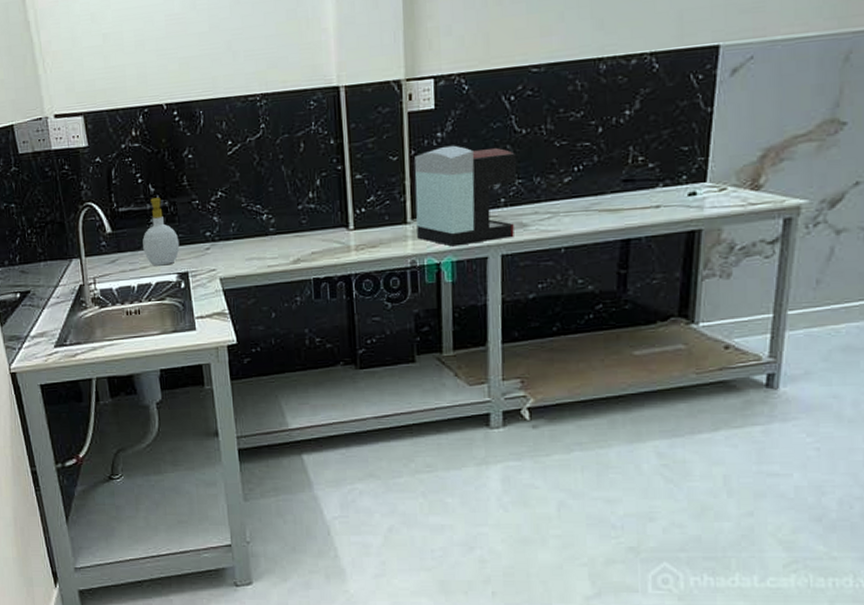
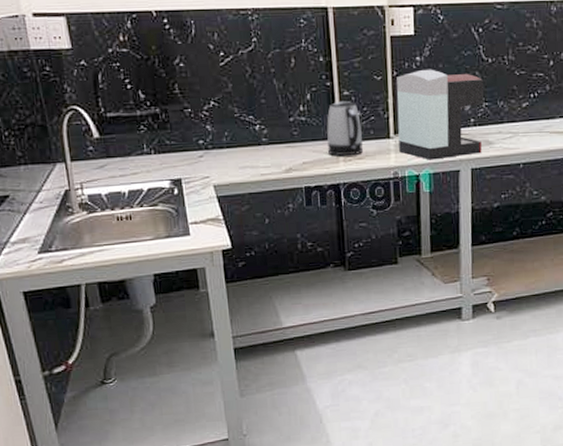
soap bottle: present [143,197,180,266] -> none [133,104,172,172]
kettle: none [337,185,376,245] -> present [327,101,363,156]

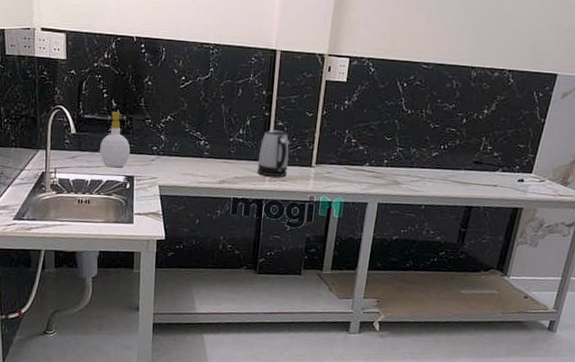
soap bottle: none [133,104,172,172] -> present [100,111,131,168]
coffee maker: present [396,69,484,160] -> none [318,112,401,191]

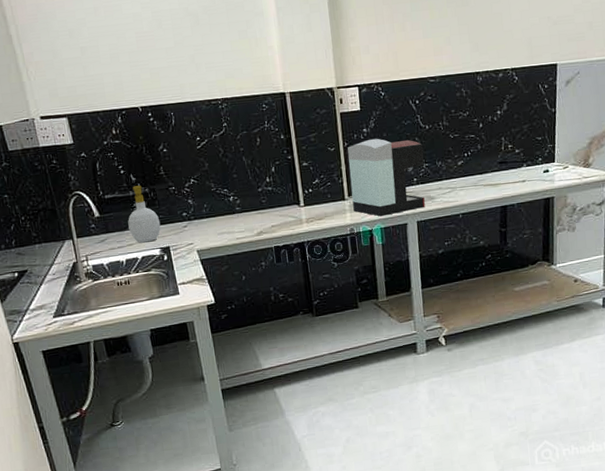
kettle: present [257,130,289,177] -> none [290,171,322,218]
coffee maker: none [318,112,401,191] -> present [347,138,425,217]

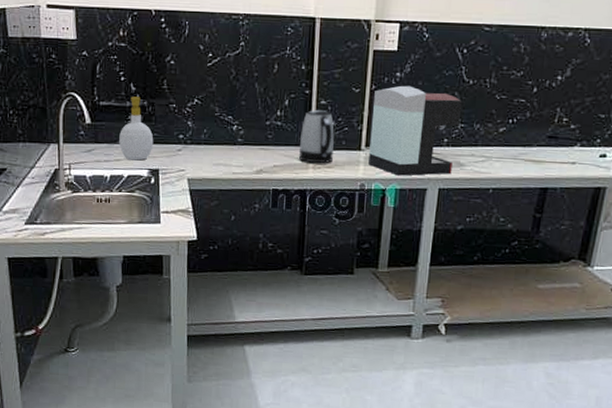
kettle: none [290,171,322,218] -> present [298,110,334,164]

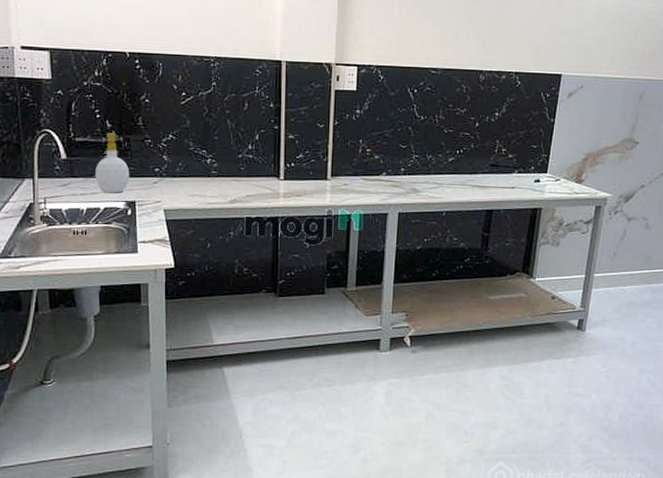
kettle: present [298,110,334,164] -> none [270,144,302,193]
coffee maker: present [368,85,462,176] -> none [334,121,416,202]

